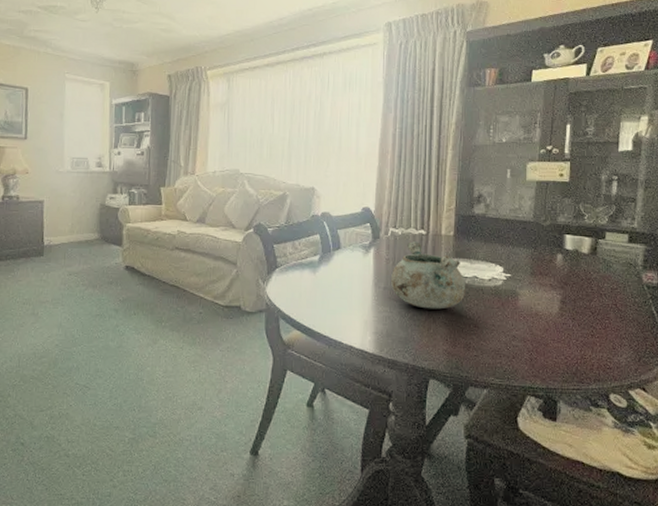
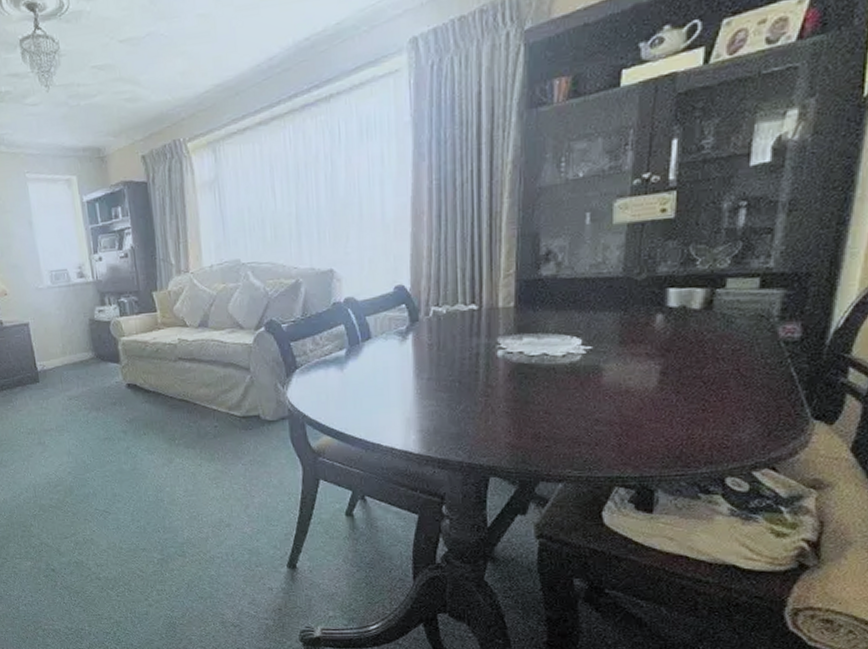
decorative bowl: present [391,241,466,309] -> none [436,319,533,398]

